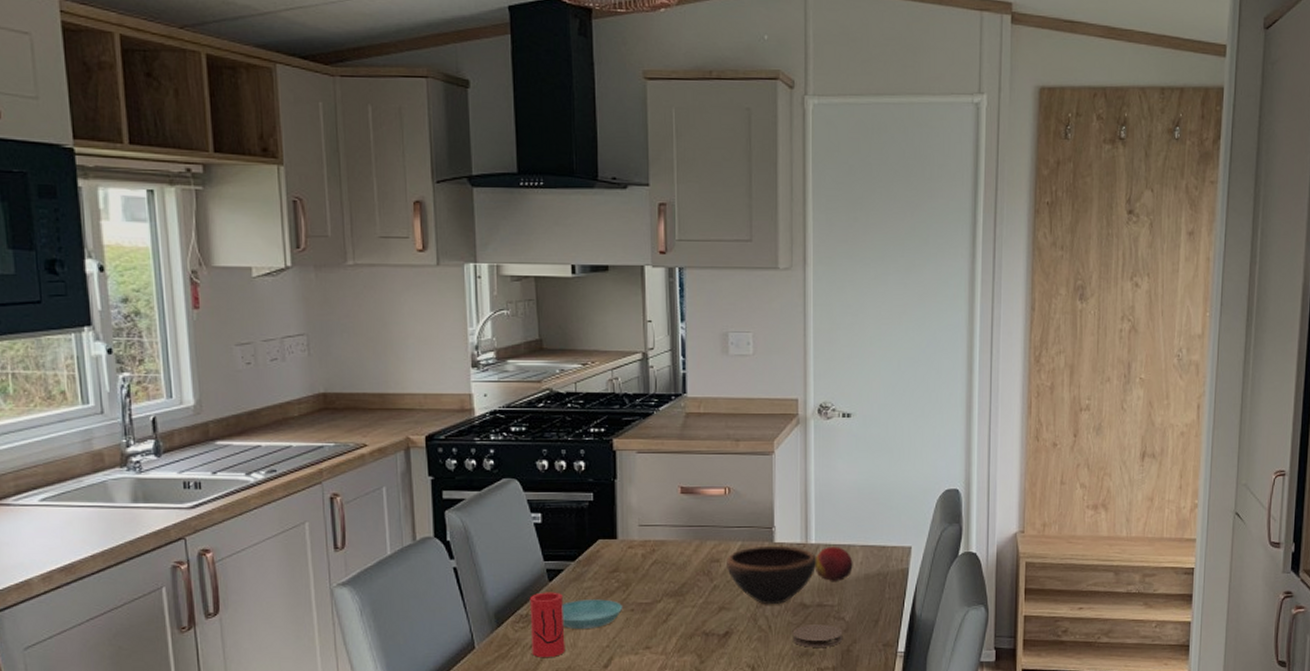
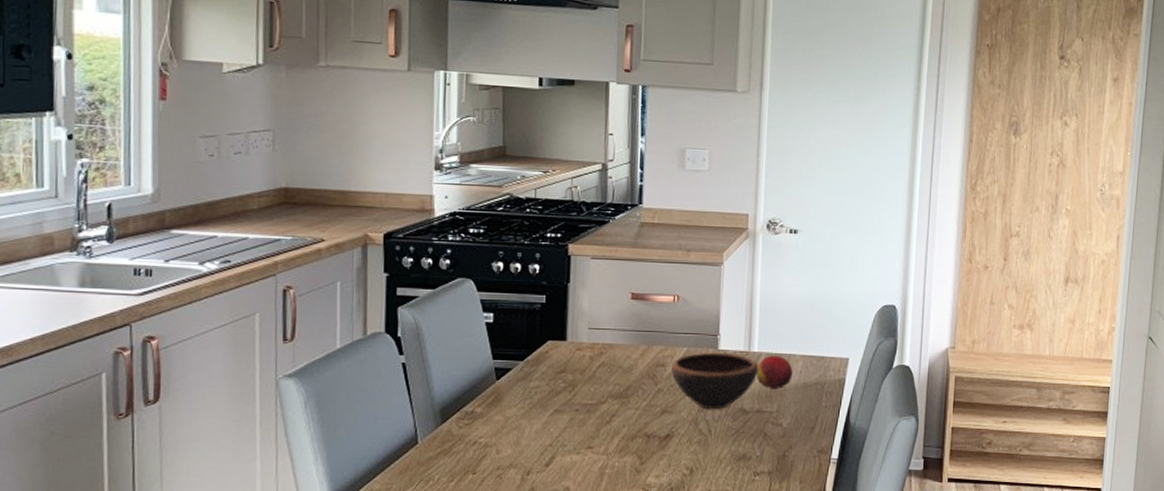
cup: present [529,592,565,657] -> none [475,390,509,454]
saucer: present [561,599,623,629] -> none [506,399,568,427]
coaster: present [792,624,843,648] -> none [731,430,780,452]

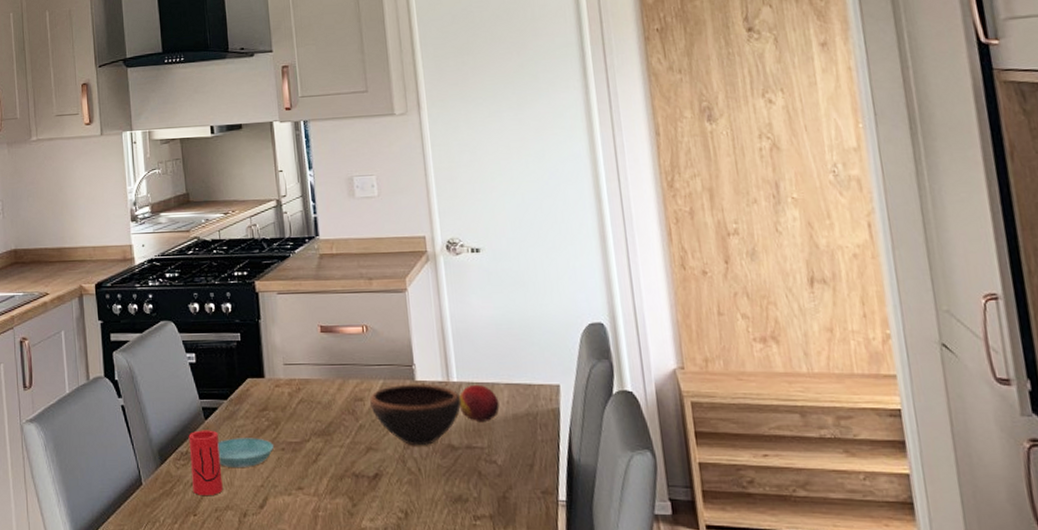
cup: none [475,390,509,454] -> present [188,430,223,495]
saucer: none [506,399,568,427] -> present [217,438,275,467]

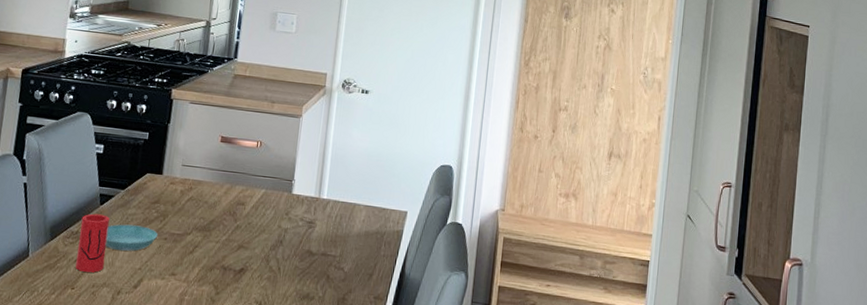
bowl: present [370,385,462,445] -> none [250,195,327,249]
fruit: present [459,384,500,423] -> none [324,202,357,235]

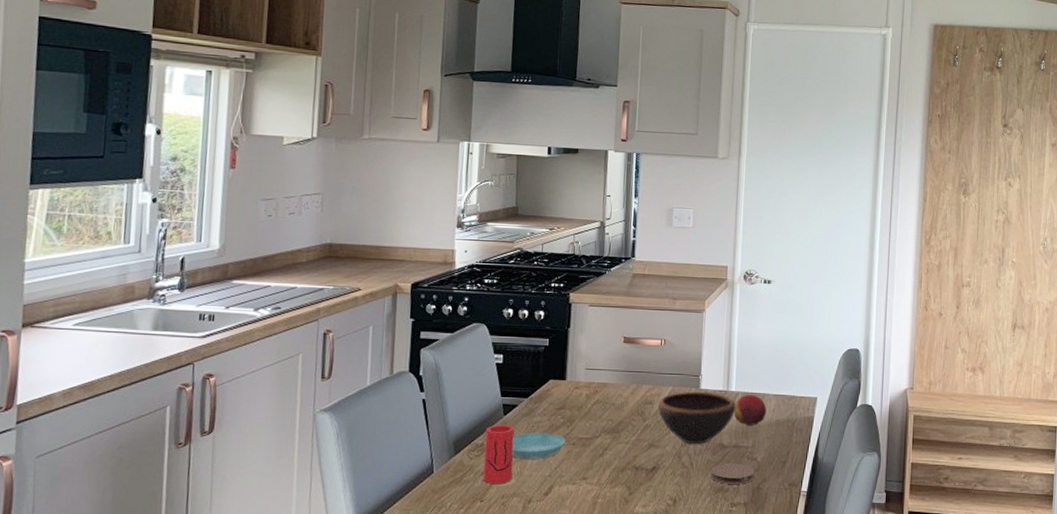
bowl: none [250,195,327,249] -> present [658,392,736,443]
coaster: none [297,270,341,294] -> present [710,463,755,484]
fruit: none [324,202,357,235] -> present [734,394,767,426]

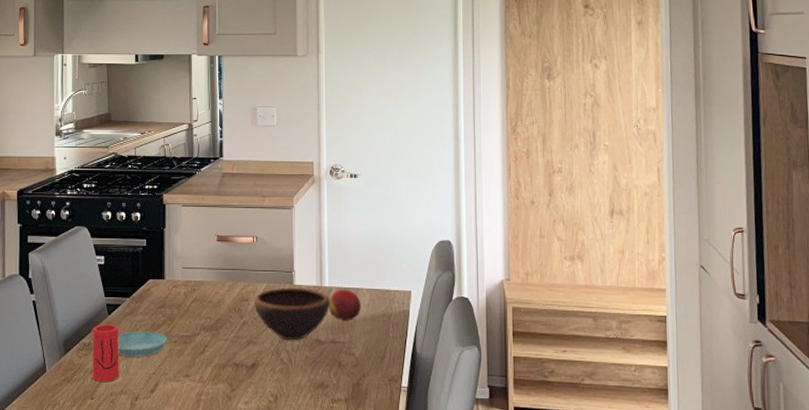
coaster: present [710,463,755,484] -> none [310,359,353,380]

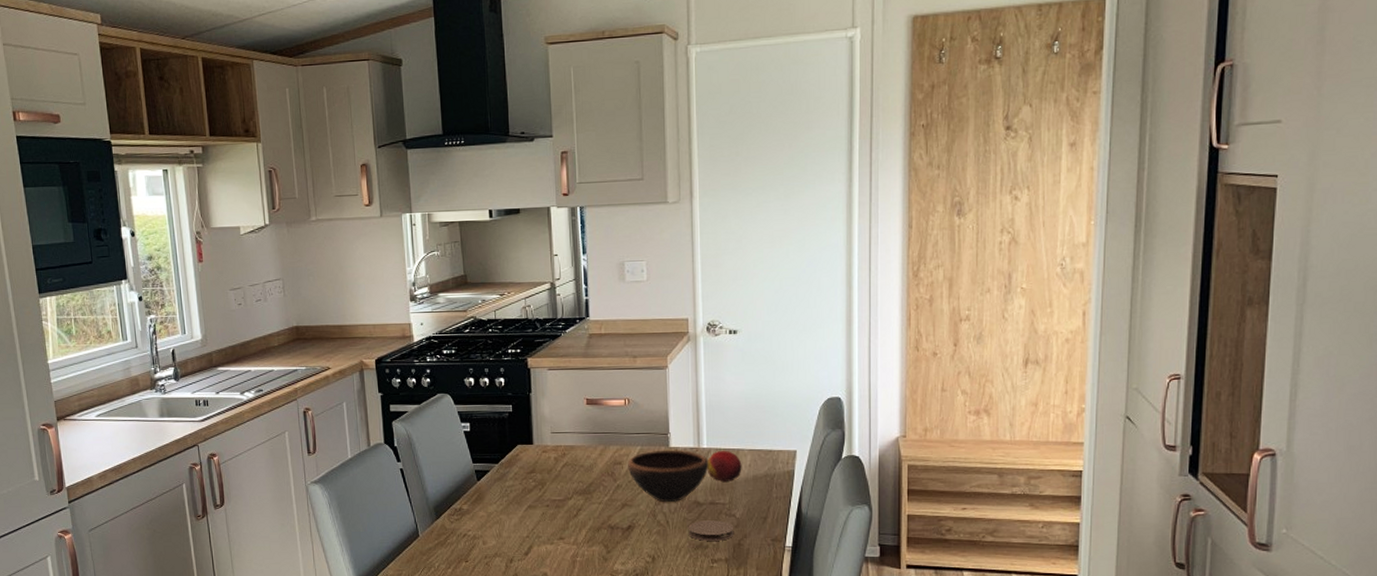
cup: present [91,324,120,381] -> none [462,489,492,545]
saucer: present [117,331,168,357] -> none [488,496,540,521]
coaster: none [310,359,353,380] -> present [688,520,734,541]

